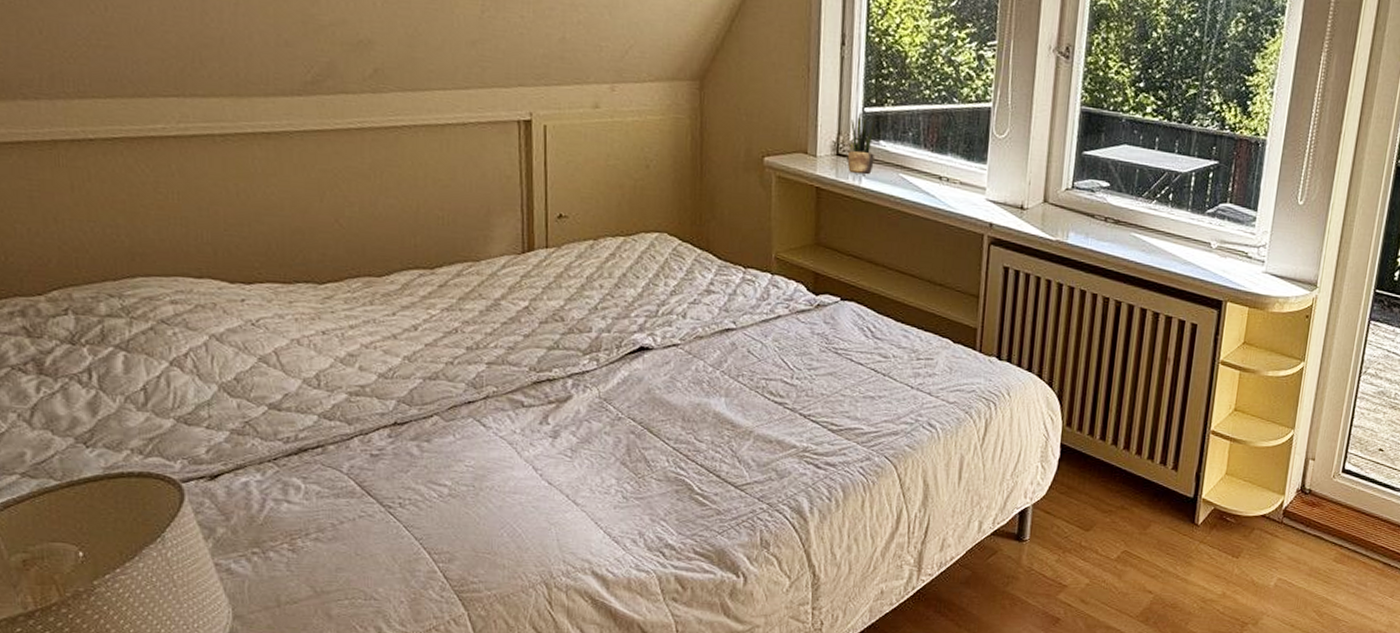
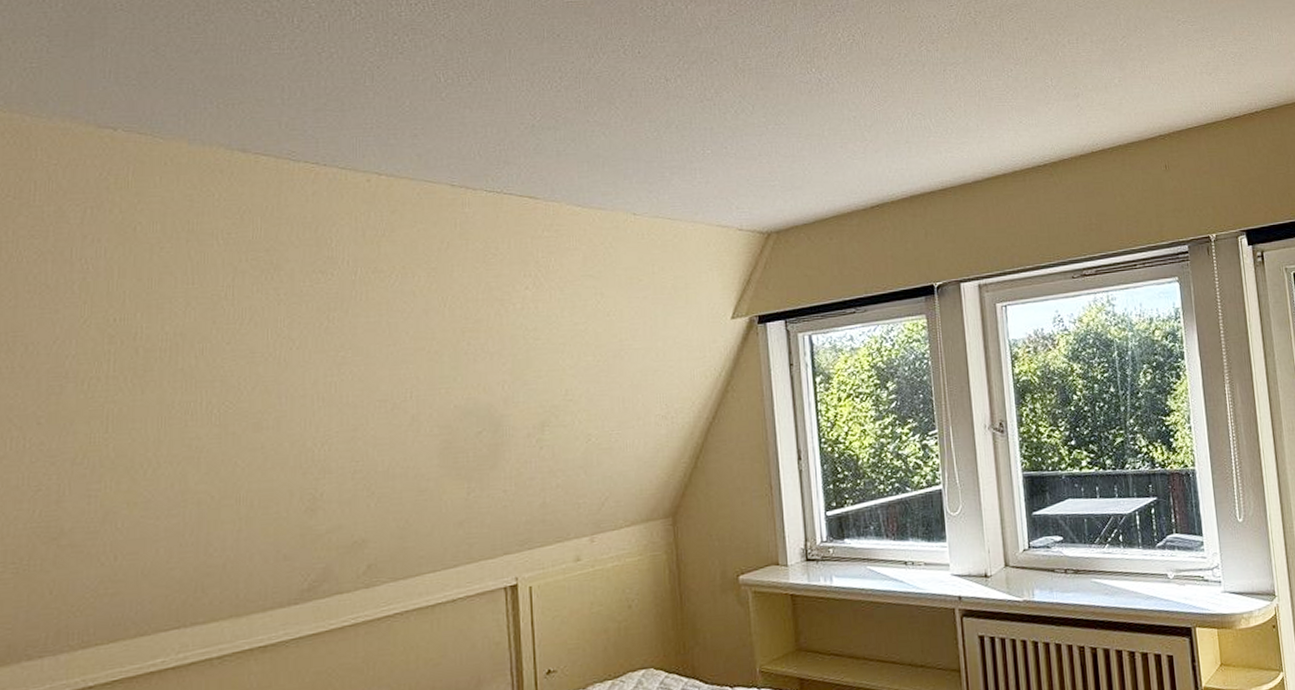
potted plant: present [847,111,876,175] -> none [816,516,842,575]

